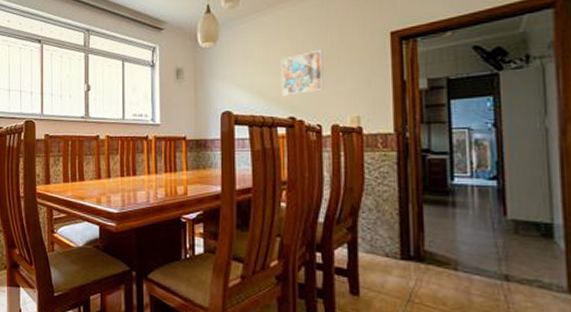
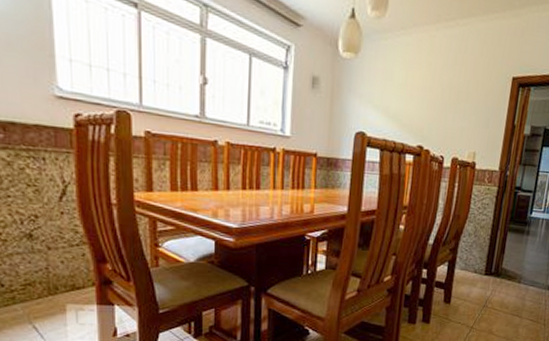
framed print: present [281,49,324,96] -> none [414,82,456,125]

